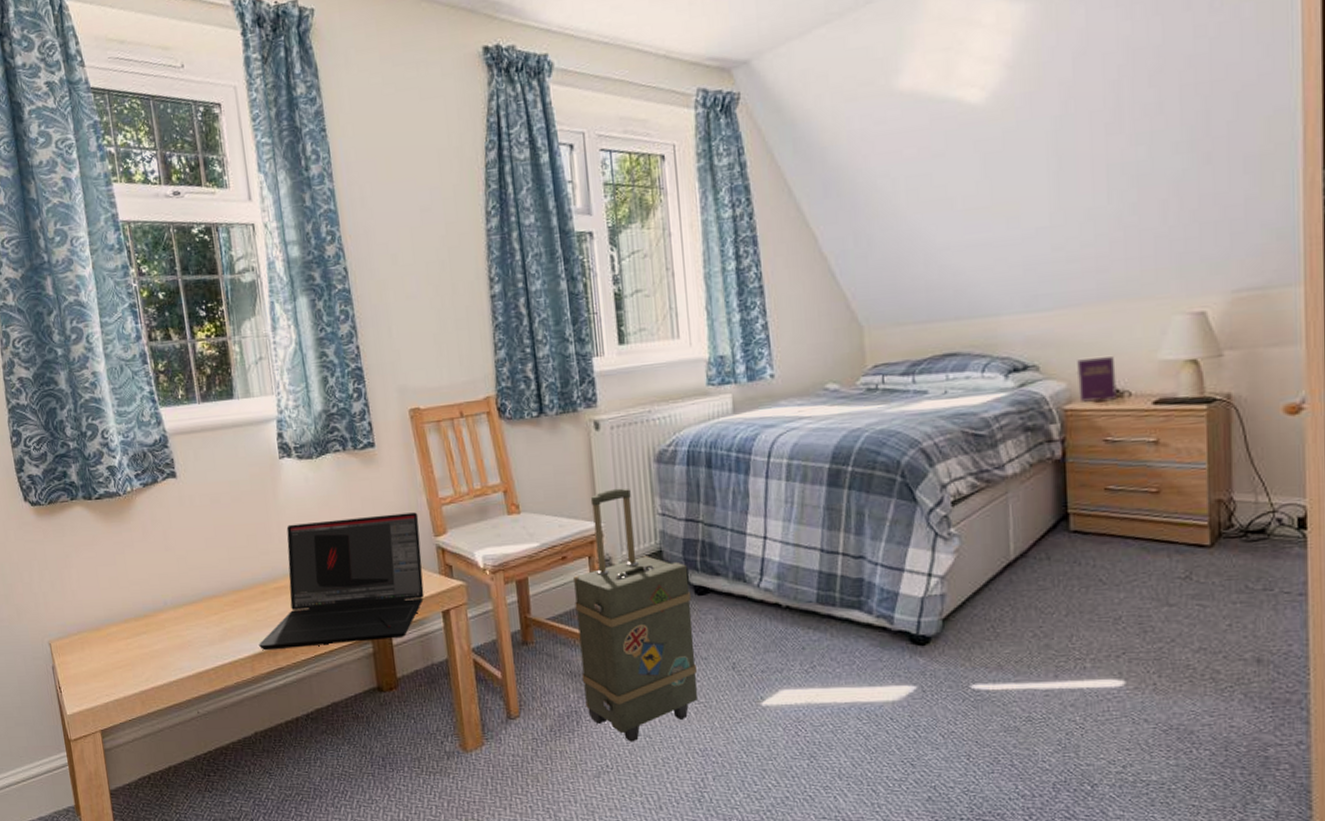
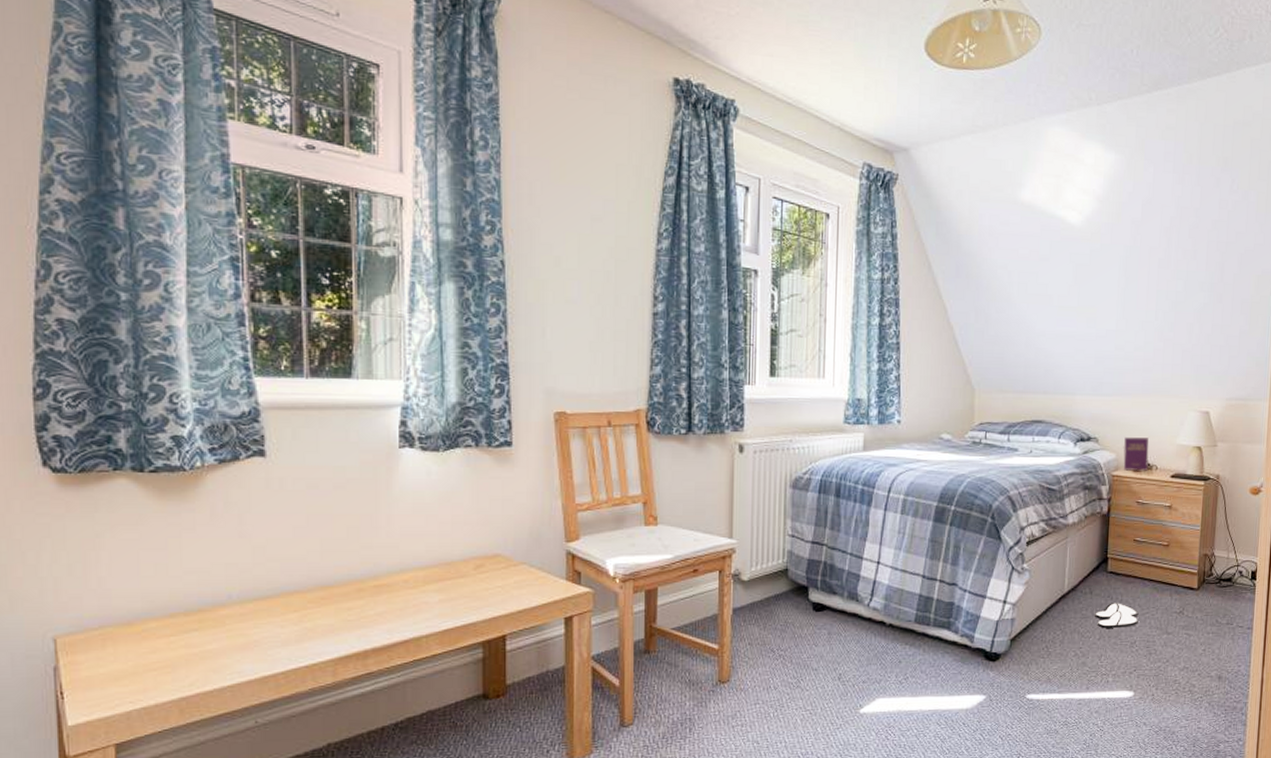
laptop: present [259,512,425,651] -> none [346,516,551,654]
suitcase: present [574,488,699,742] -> none [699,508,810,748]
slippers: none [1055,569,1123,602] -> present [1094,603,1139,628]

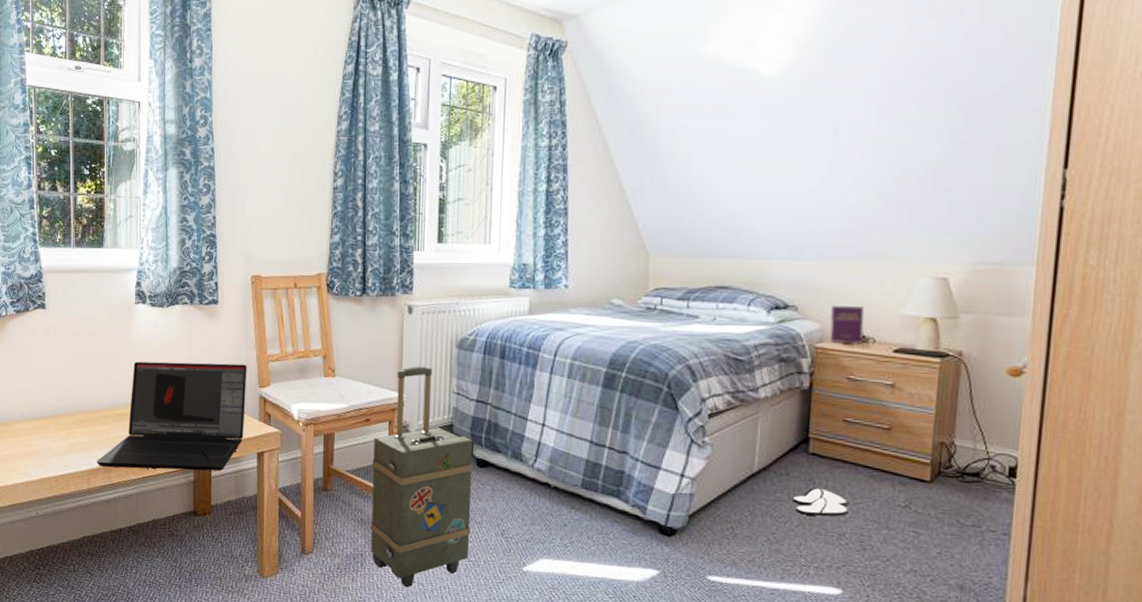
laptop: none [346,516,551,654] -> present [97,361,248,472]
suitcase: none [699,508,810,748] -> present [370,366,474,588]

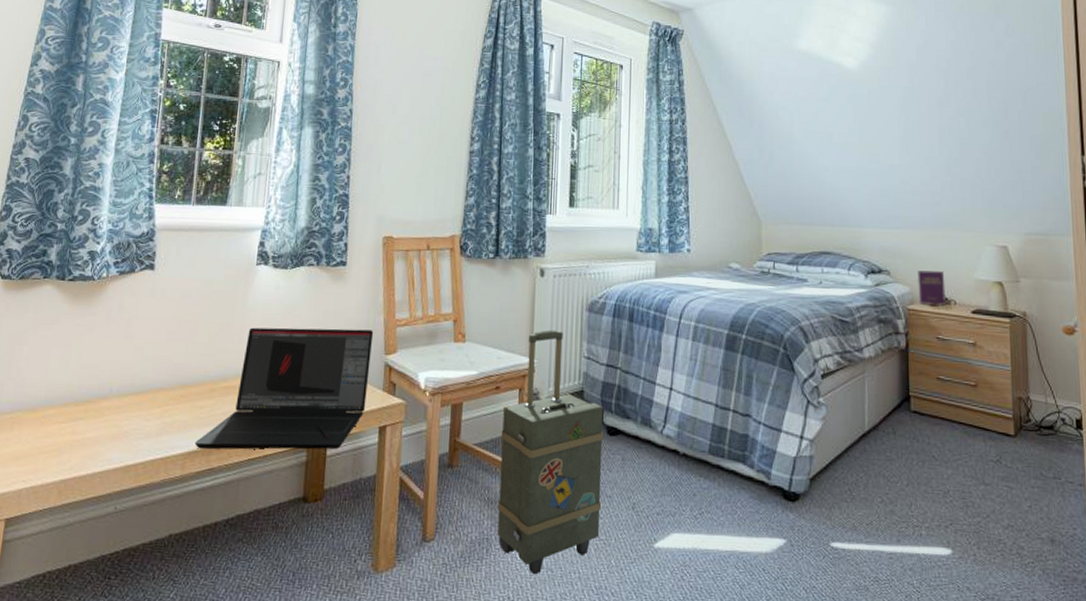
slippers: present [791,487,850,517] -> none [899,445,950,474]

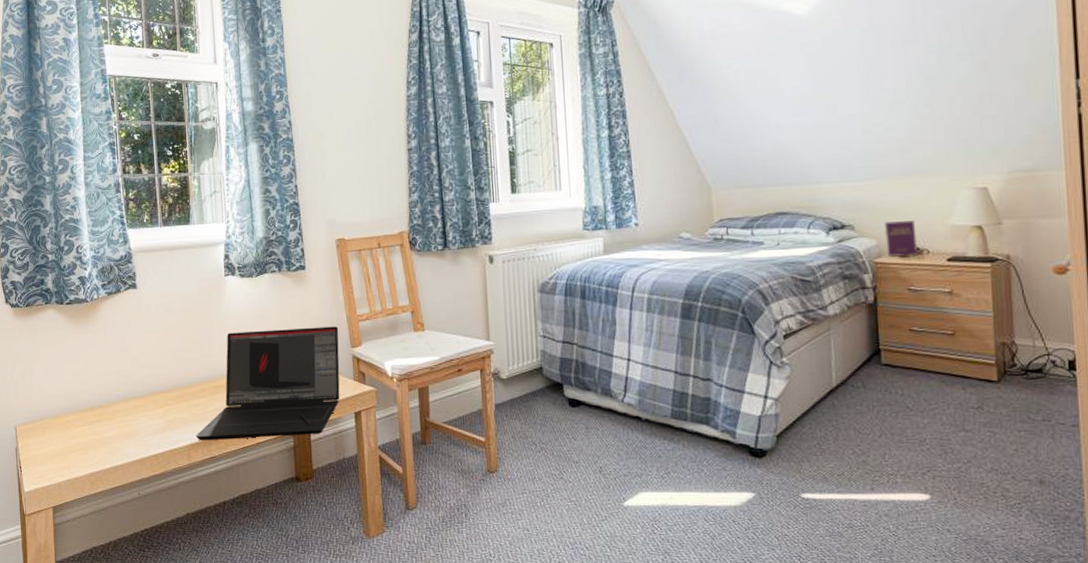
suitcase: present [497,330,604,575] -> none [467,313,570,534]

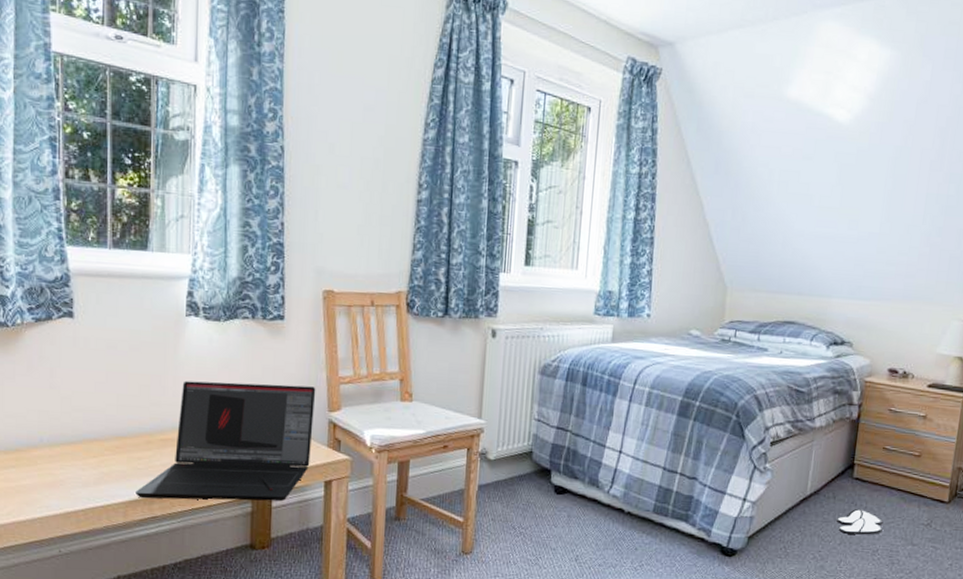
slippers: none [870,397,927,424] -> present [836,509,884,535]
book: present [884,219,919,257] -> none [877,343,907,379]

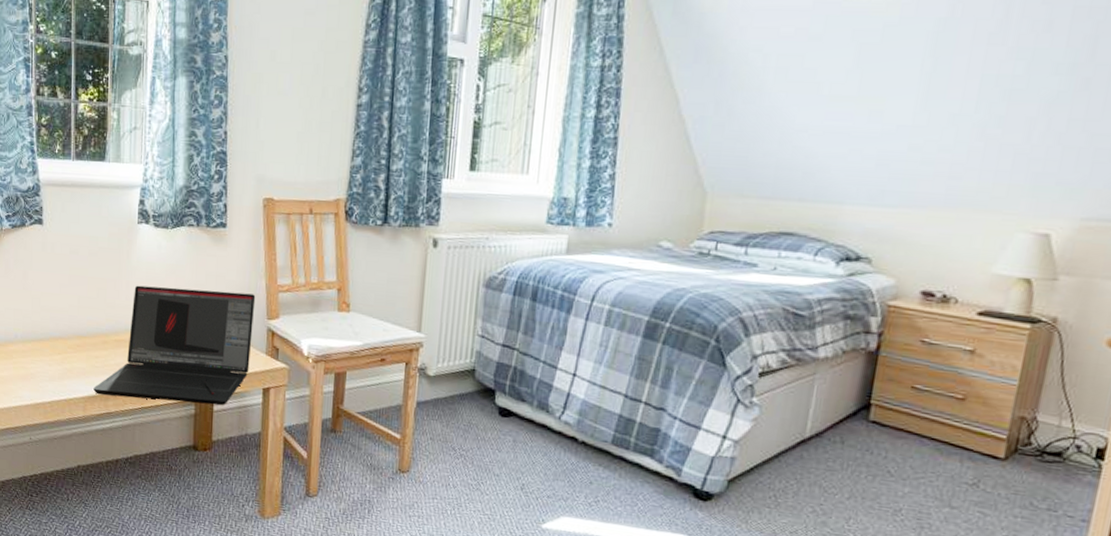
slippers: present [836,509,884,535] -> none [843,458,910,491]

